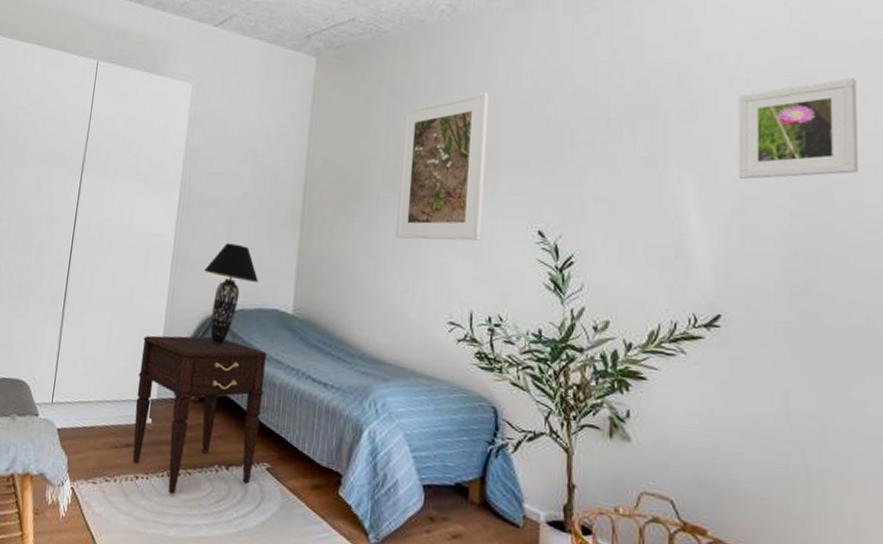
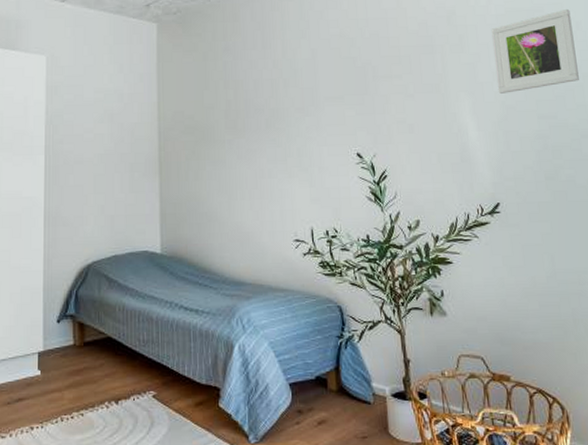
nightstand: present [132,335,268,495] -> none [22,284,143,437]
table lamp: present [204,243,259,344] -> none [76,197,128,290]
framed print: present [395,91,490,241] -> none [237,41,313,174]

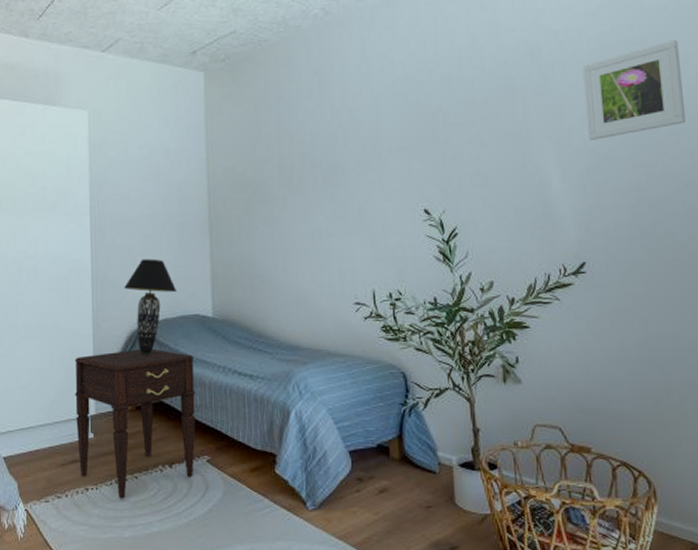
nightstand: none [22,284,143,437] -> present [74,348,196,499]
table lamp: none [76,197,128,290] -> present [124,259,177,354]

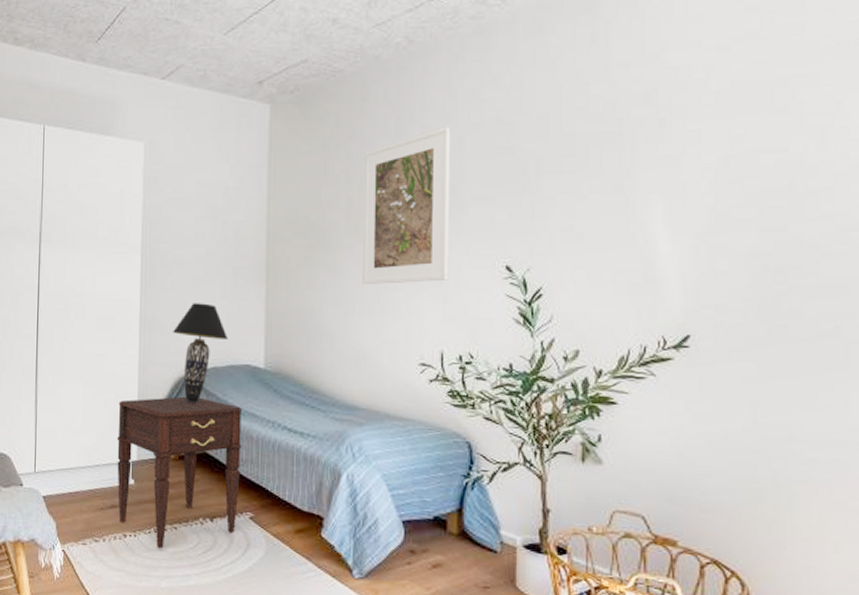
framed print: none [292,87,375,234] -> present [362,127,451,285]
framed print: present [582,39,685,140] -> none [706,82,829,196]

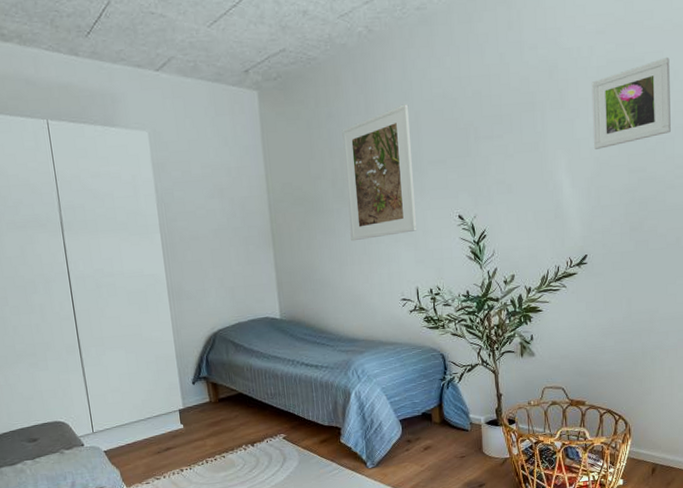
nightstand: present [116,396,243,549] -> none [159,349,273,475]
table lamp: present [173,303,229,403] -> none [199,270,248,355]
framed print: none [706,82,829,196] -> present [591,56,671,149]

